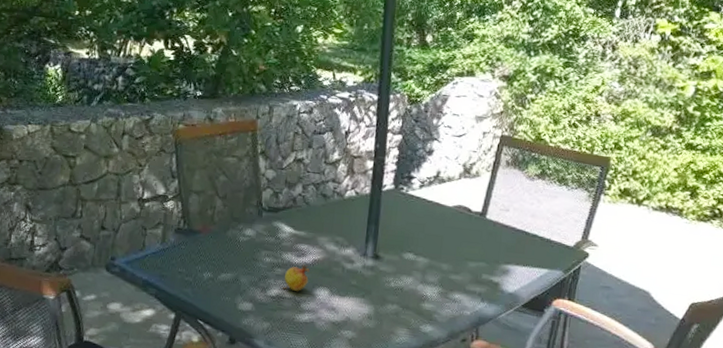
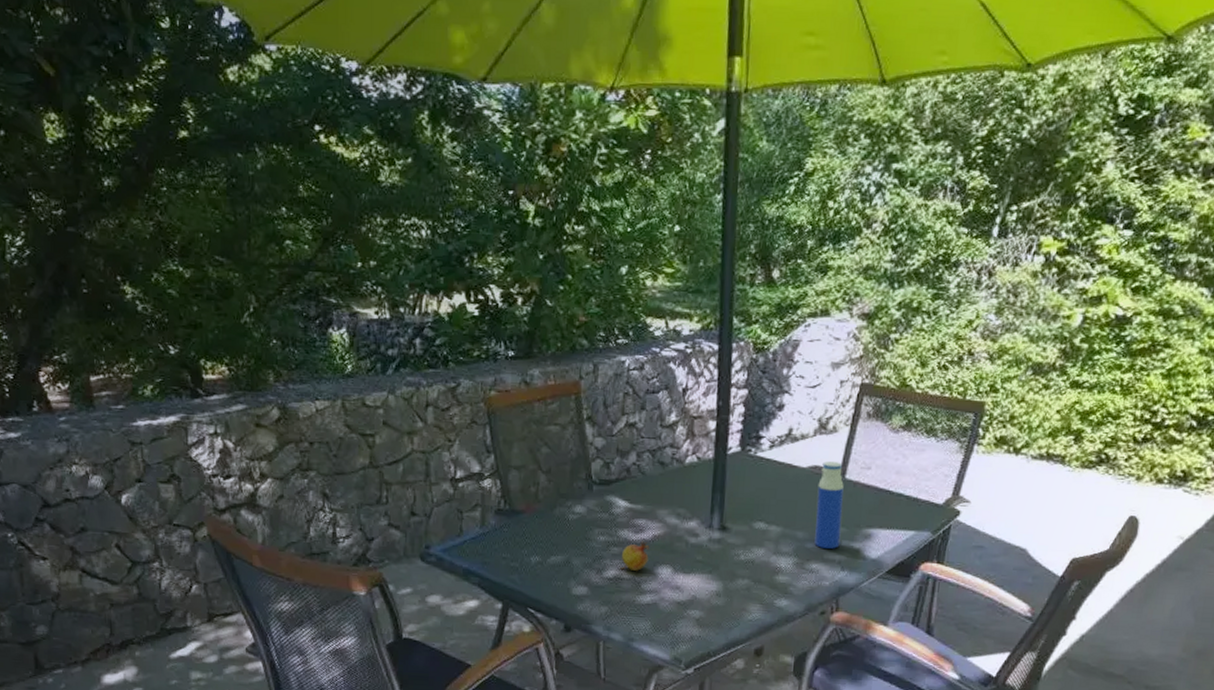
water bottle: none [458,202,485,281] -> present [814,461,844,549]

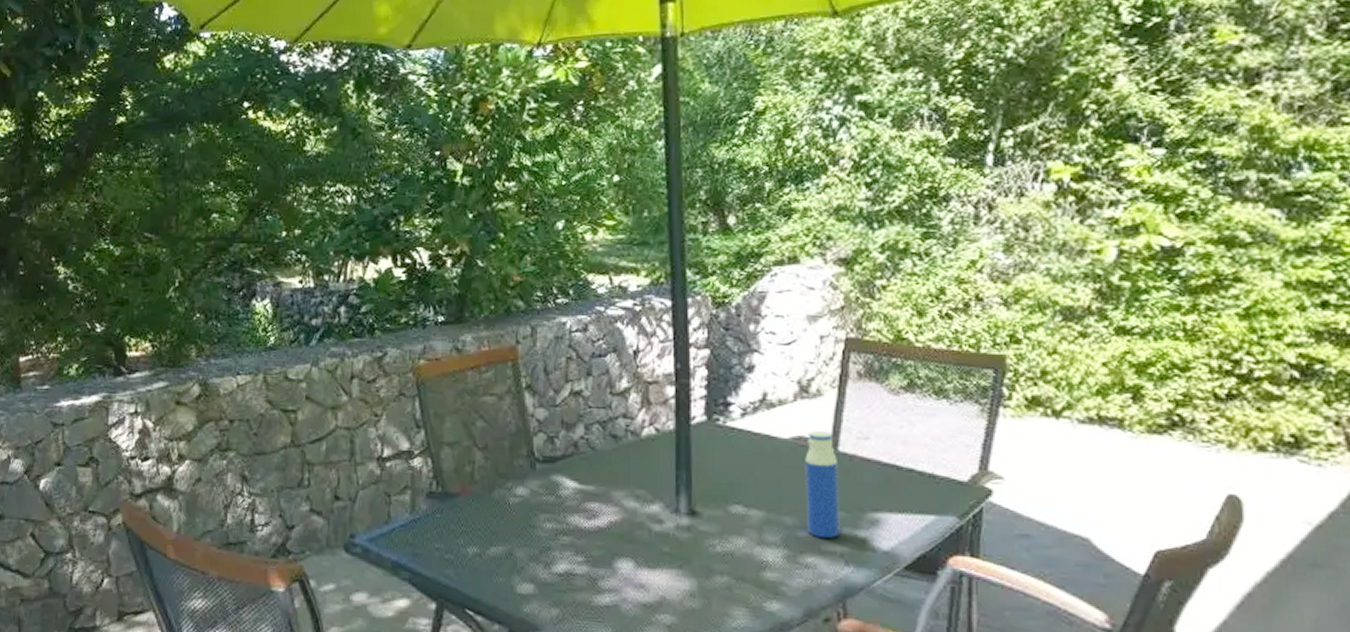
fruit: present [620,541,649,571] -> none [572,529,605,565]

